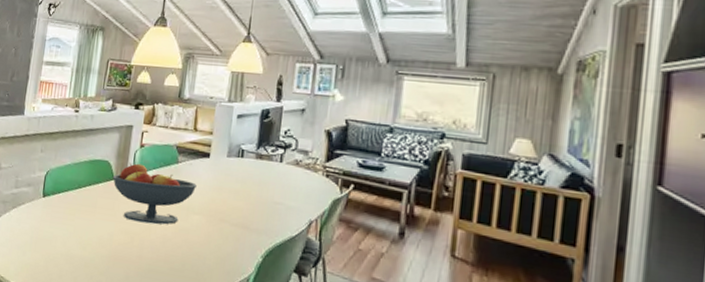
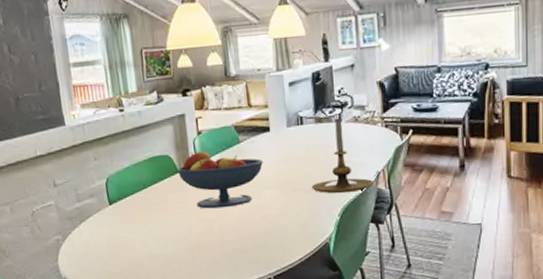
candle holder: none [239,158,306,237] -> present [311,118,375,194]

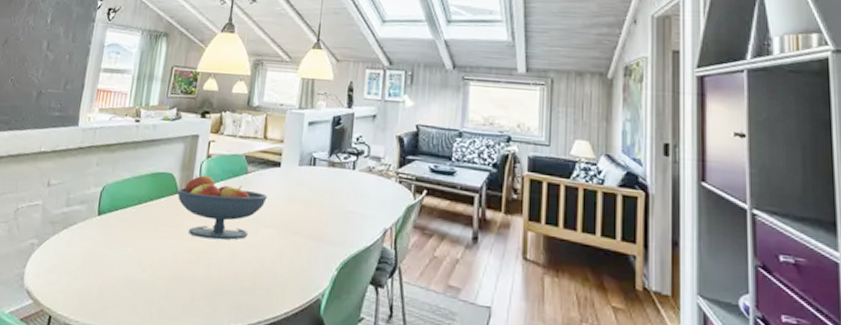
candle holder: present [311,118,375,194] -> none [312,165,381,247]

